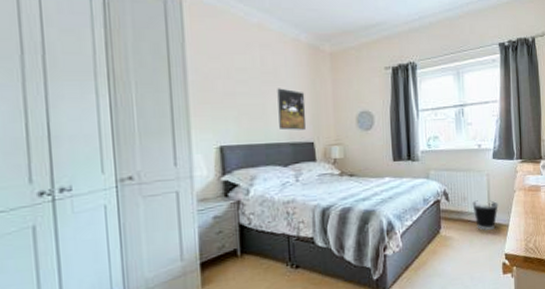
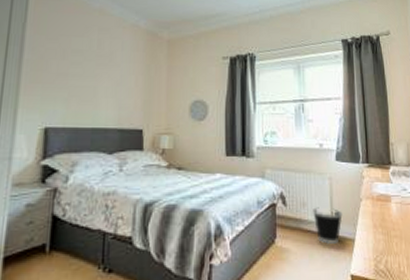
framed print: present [277,88,306,130] -> none [109,71,138,116]

